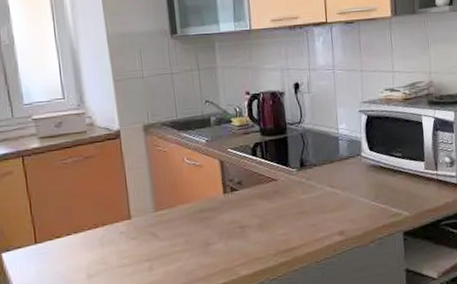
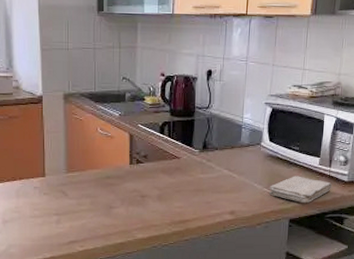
washcloth: none [377,183,442,213] -> present [268,176,332,204]

